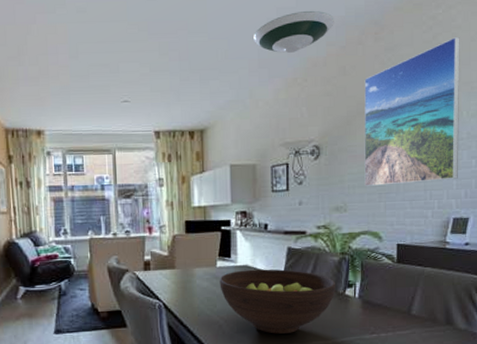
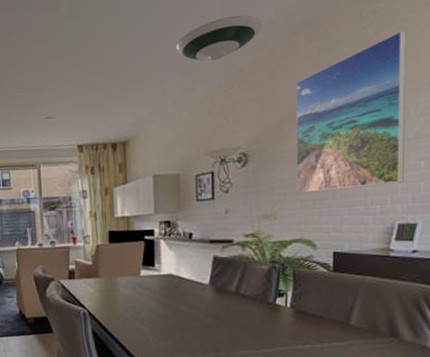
fruit bowl: present [219,269,335,334] -> none [143,278,265,342]

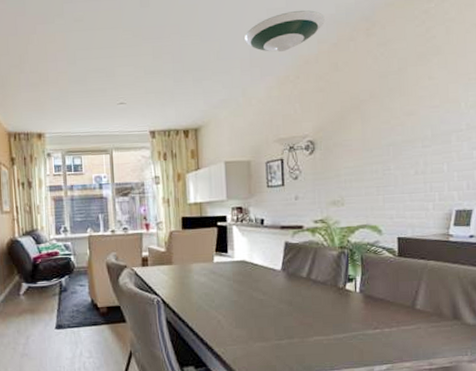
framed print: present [296,30,406,193] -> none [357,29,459,180]

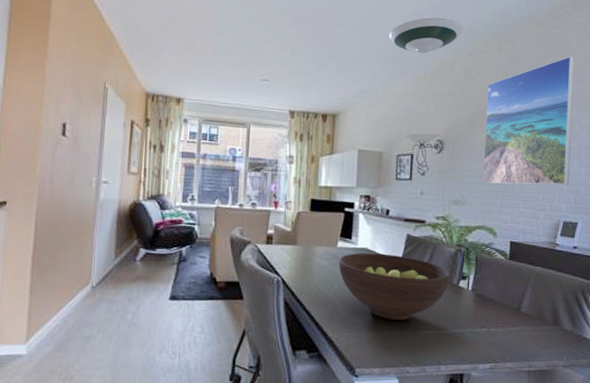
fruit bowl: none [217,264,335,329] -> present [338,252,450,320]
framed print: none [357,29,459,180] -> present [483,55,574,185]

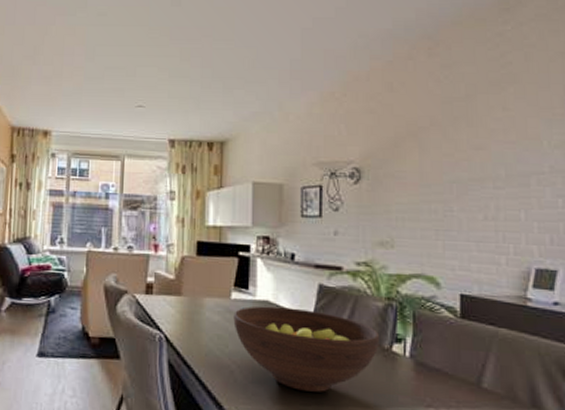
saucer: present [389,17,463,53] -> none [285,21,379,65]
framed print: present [483,55,574,185] -> none [416,55,540,221]

